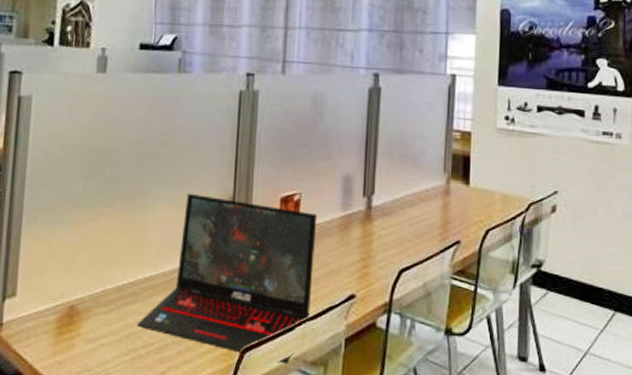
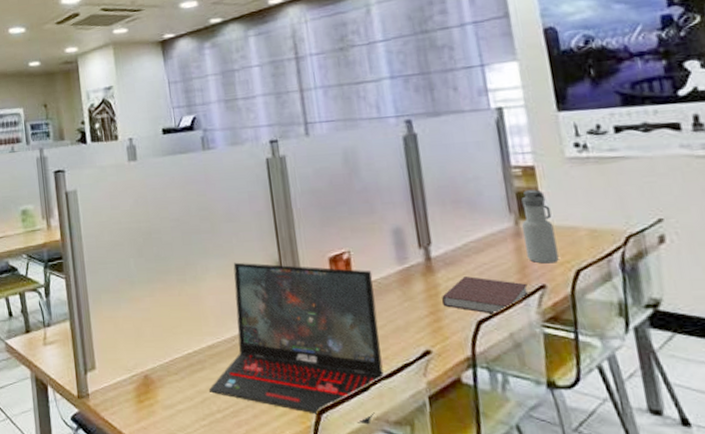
notebook: none [373,227,446,264] -> present [441,276,529,314]
water bottle: none [451,153,477,222] -> present [521,189,559,264]

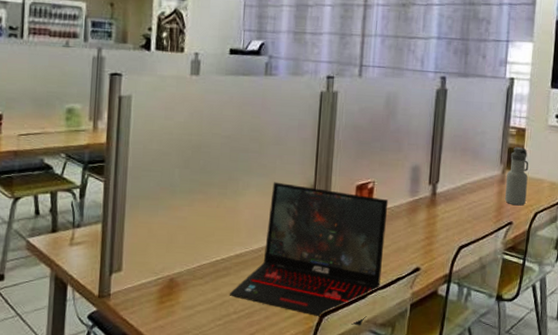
notebook: present [441,276,529,314] -> none [436,211,500,242]

